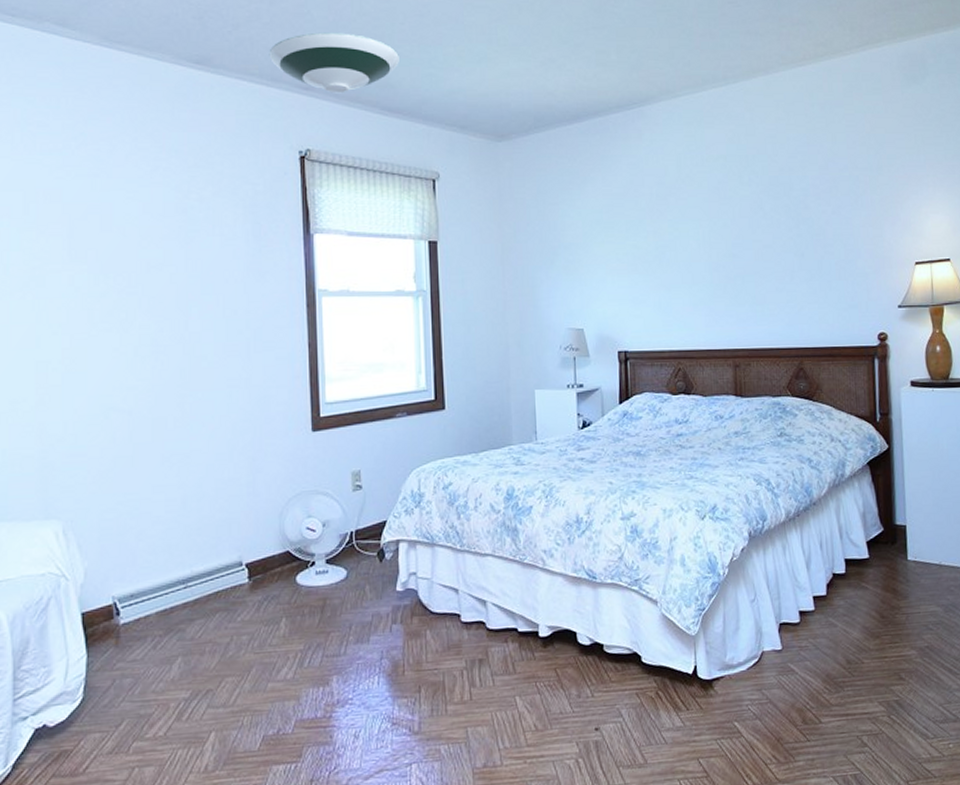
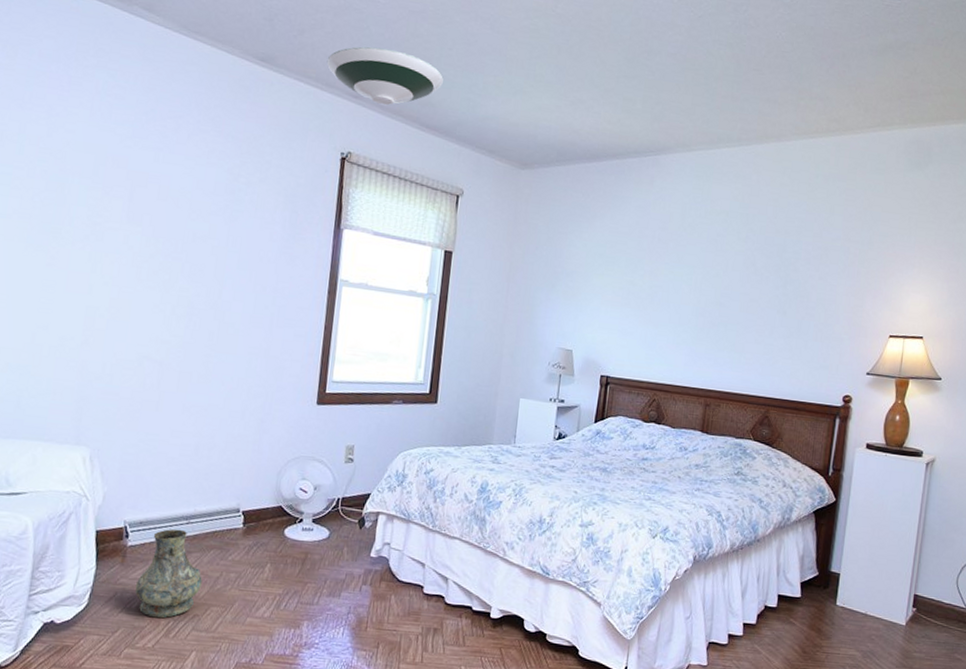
vase: none [135,595,211,702] -> present [134,529,202,619]

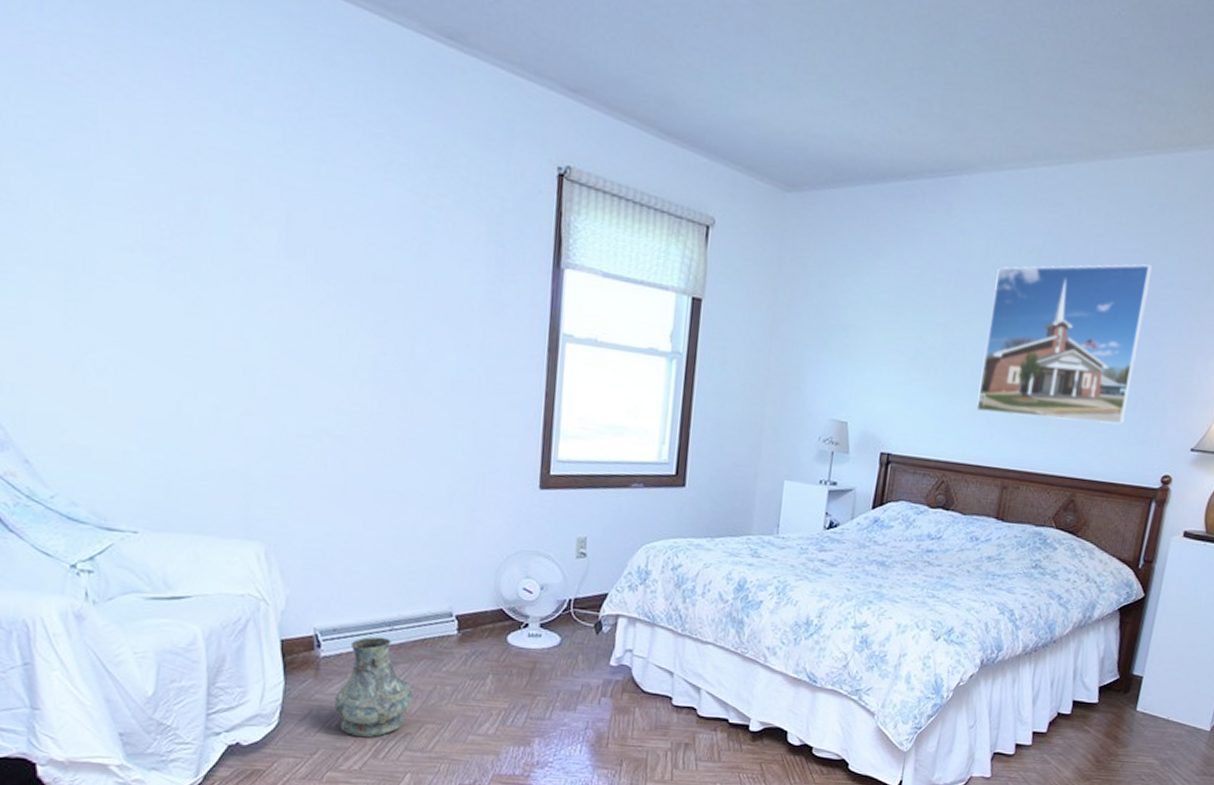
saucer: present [326,46,444,106] -> none [534,20,689,104]
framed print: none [680,222,821,353] -> present [976,264,1152,425]

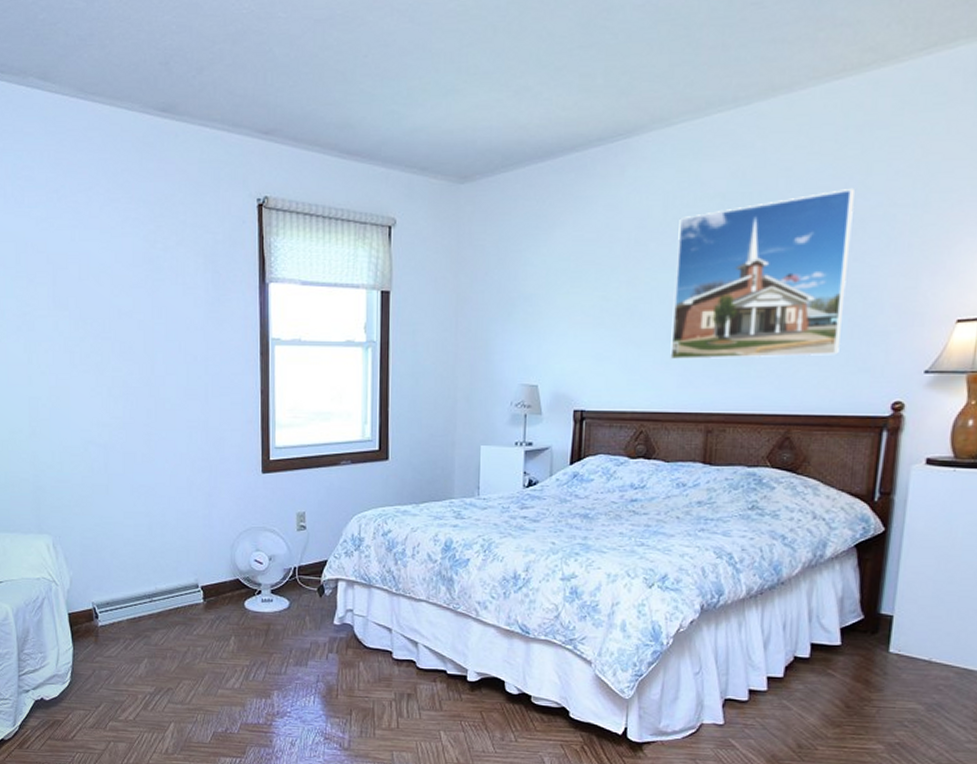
vase: present [333,636,413,738] -> none [110,607,171,693]

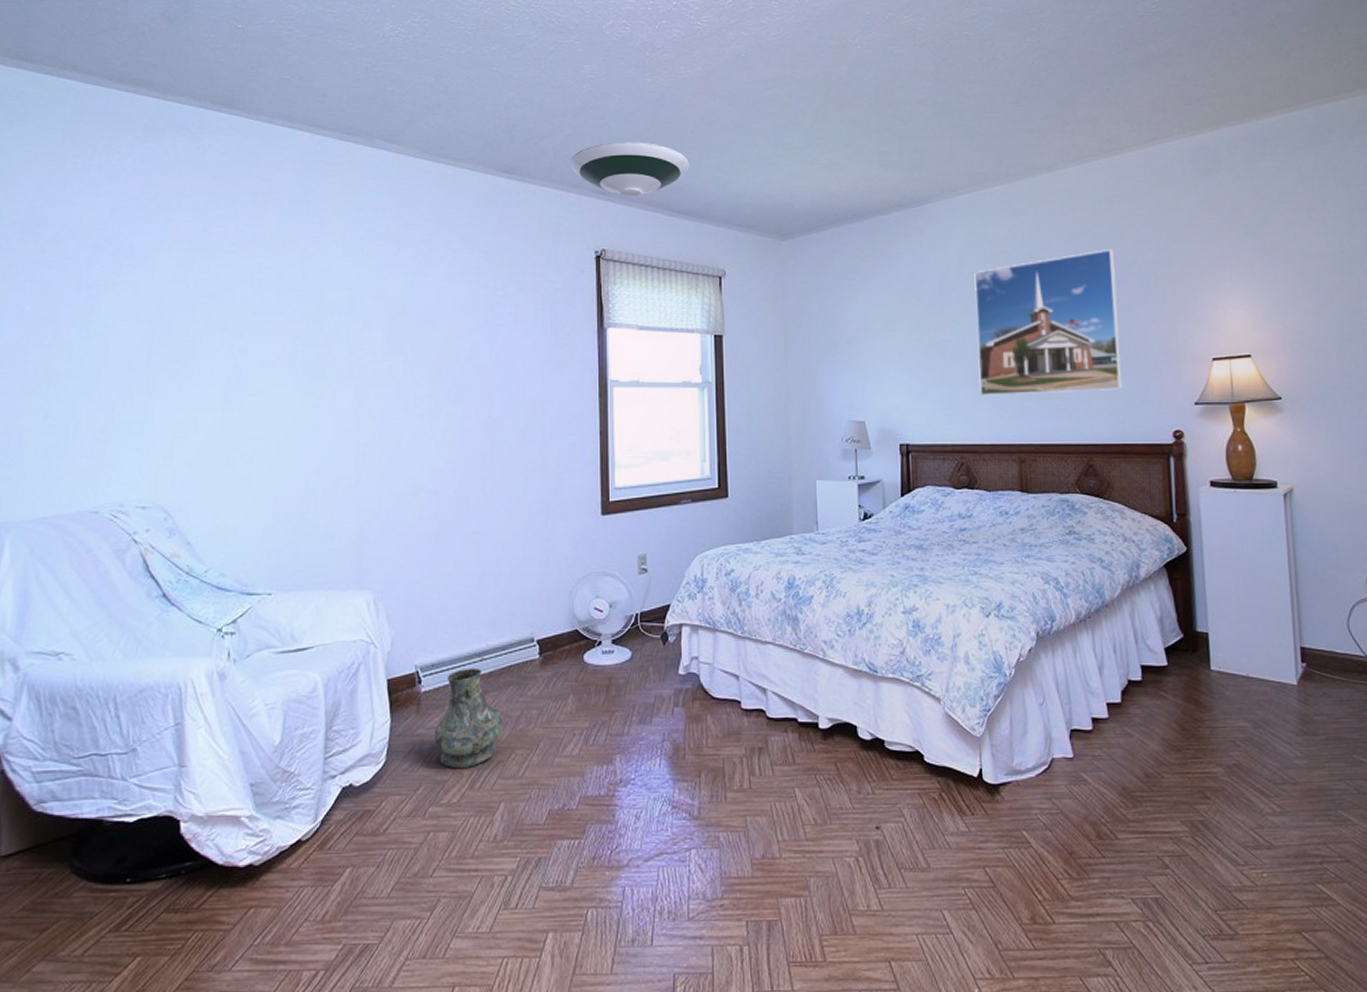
vase: none [110,607,171,693] -> present [433,667,503,769]
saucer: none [230,70,362,137] -> present [570,141,691,198]

